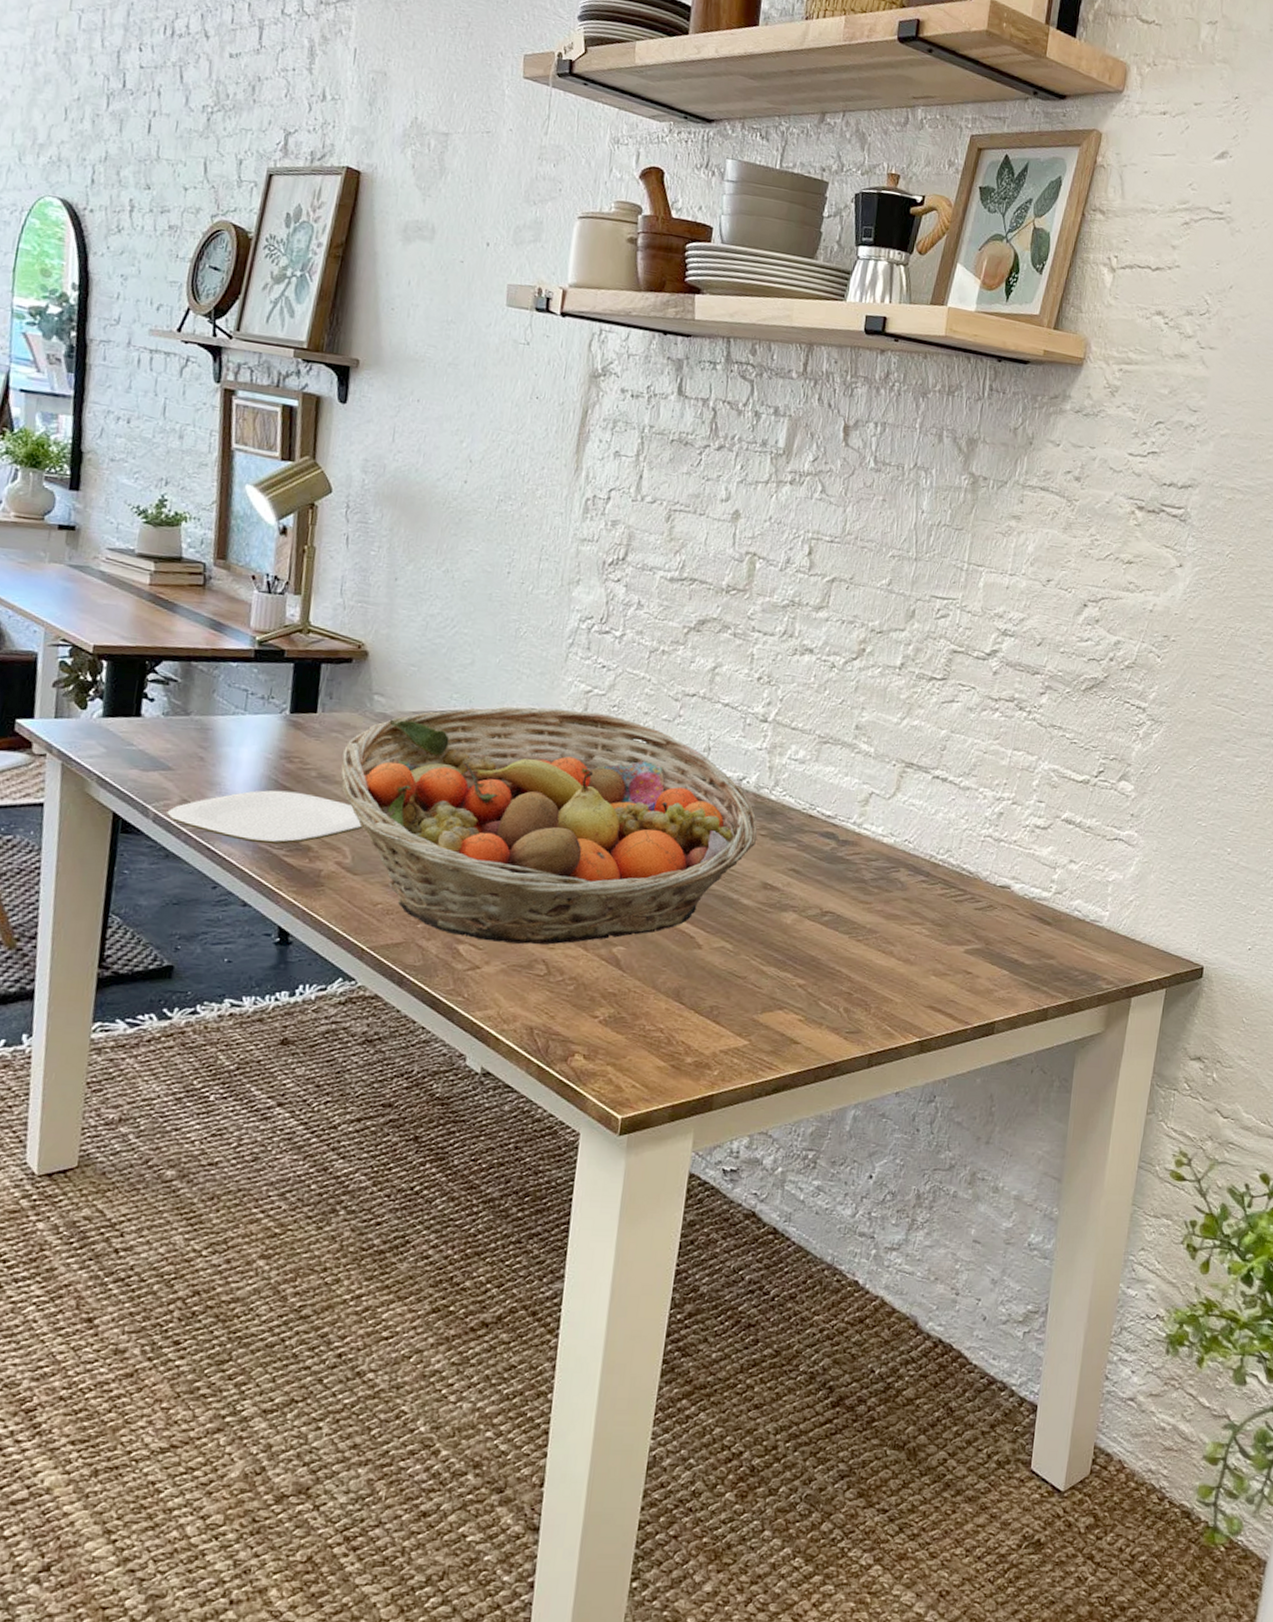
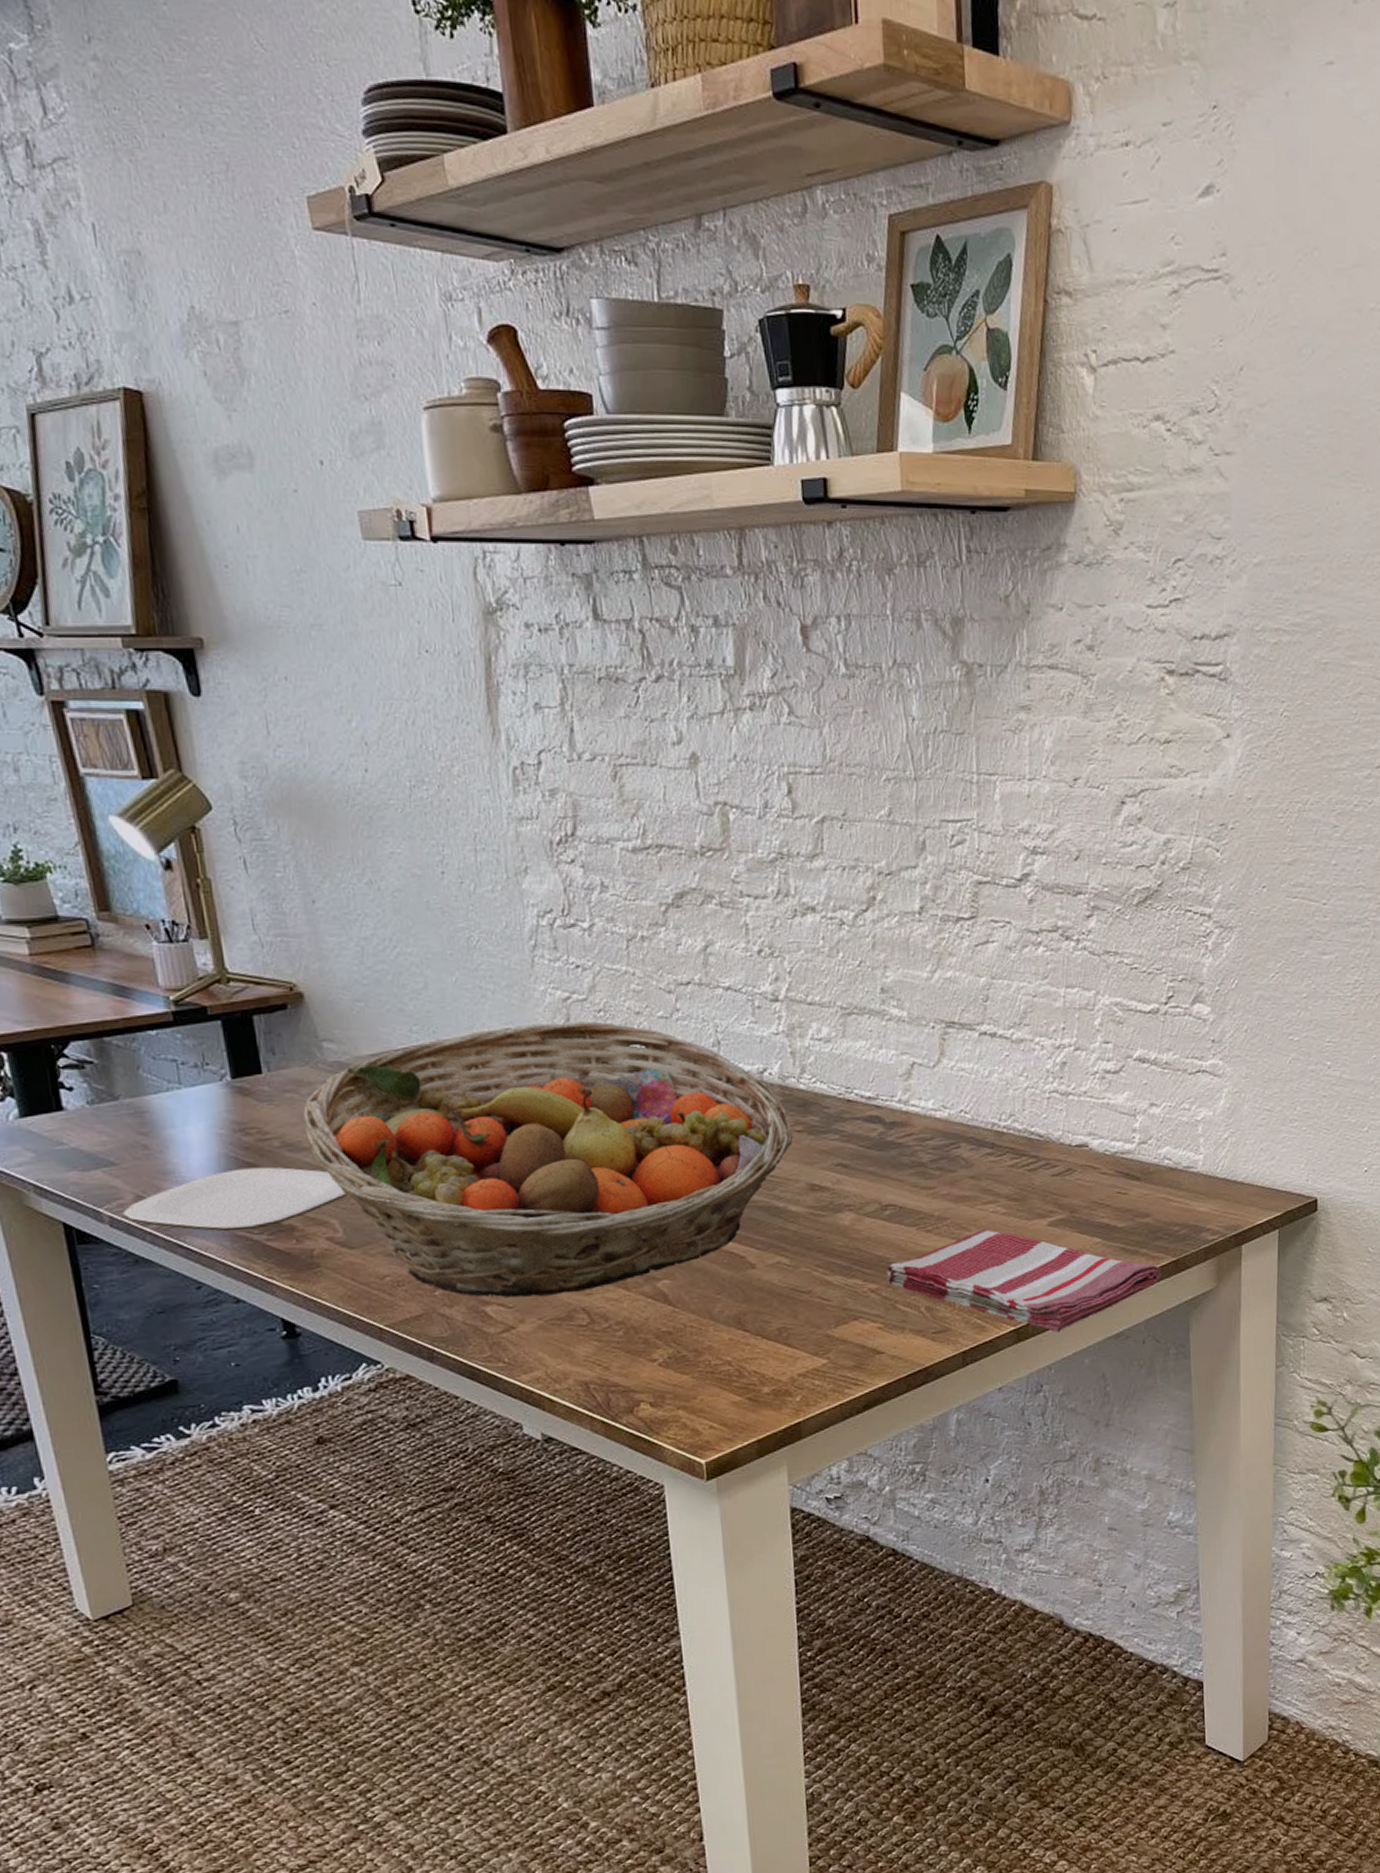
dish towel: none [814,947,1057,1050] -> present [886,1230,1161,1333]

